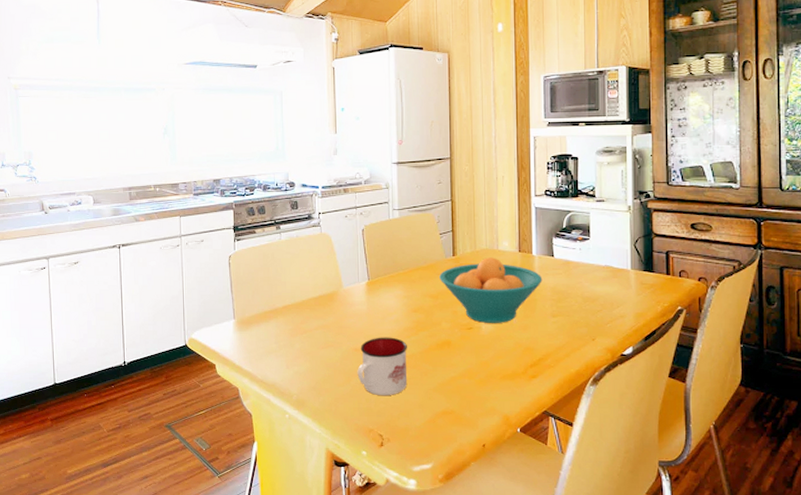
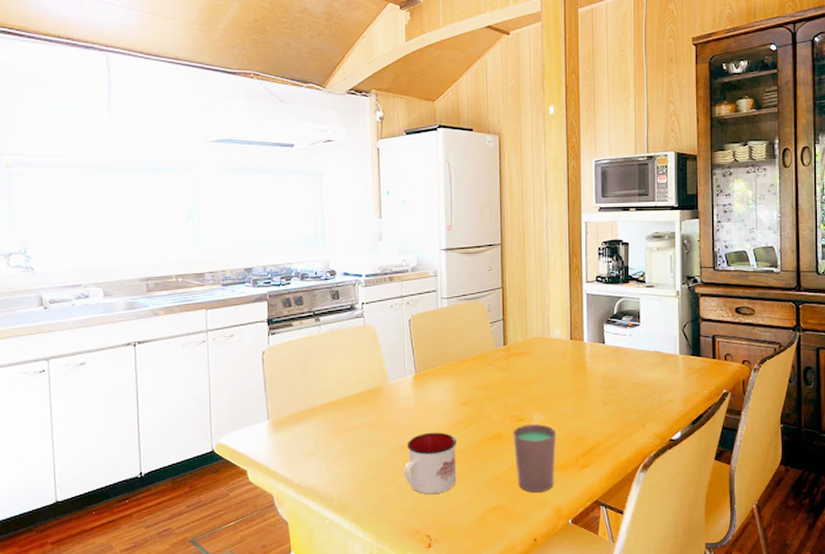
fruit bowl: present [439,257,543,323] -> none [490,346,594,413]
cup: none [462,333,505,400] -> present [513,424,557,493]

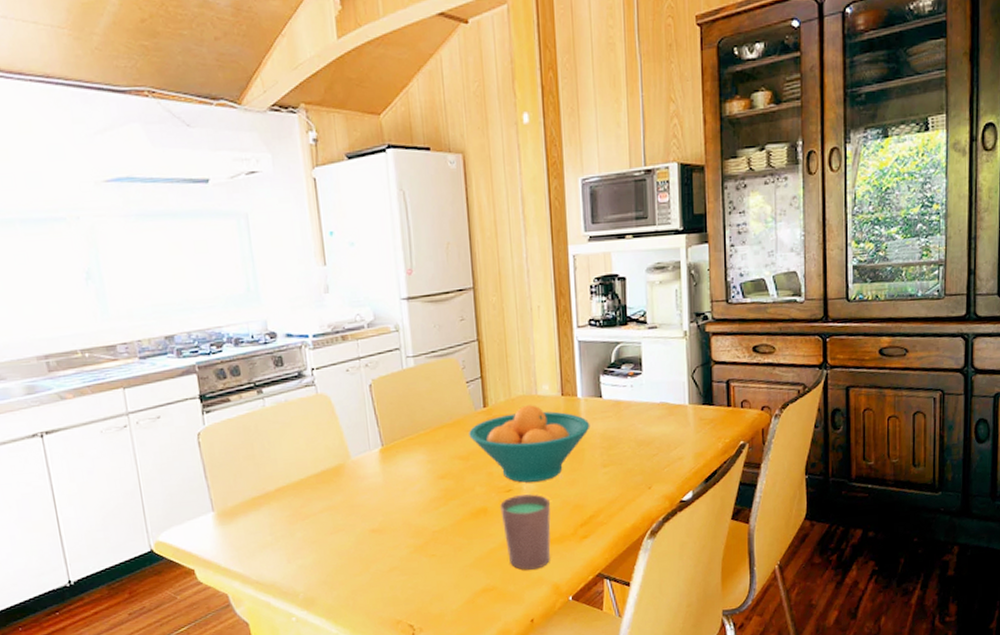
mug: present [403,432,457,495] -> none [376,511,439,581]
fruit bowl: none [490,346,594,413] -> present [469,405,590,483]

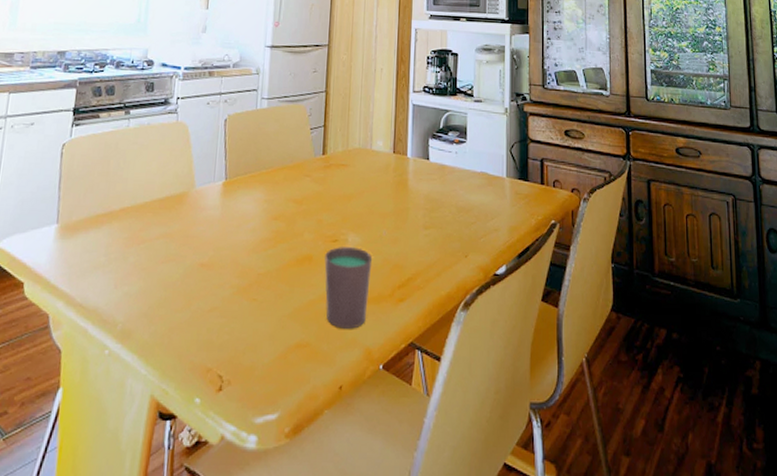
fruit bowl: present [469,405,590,483] -> none [306,158,416,235]

